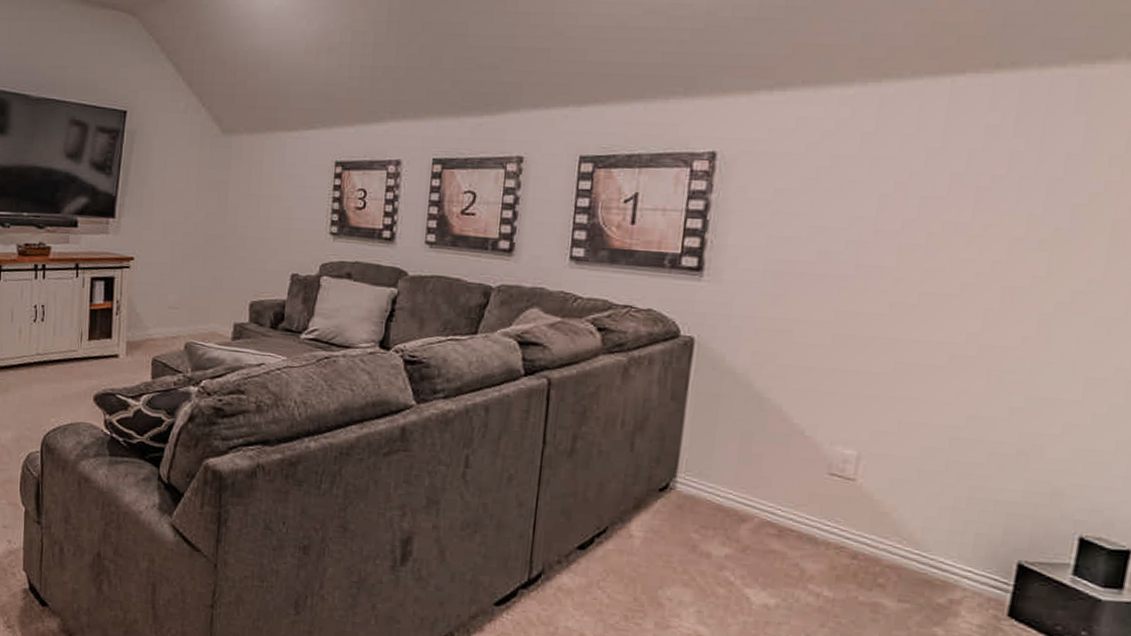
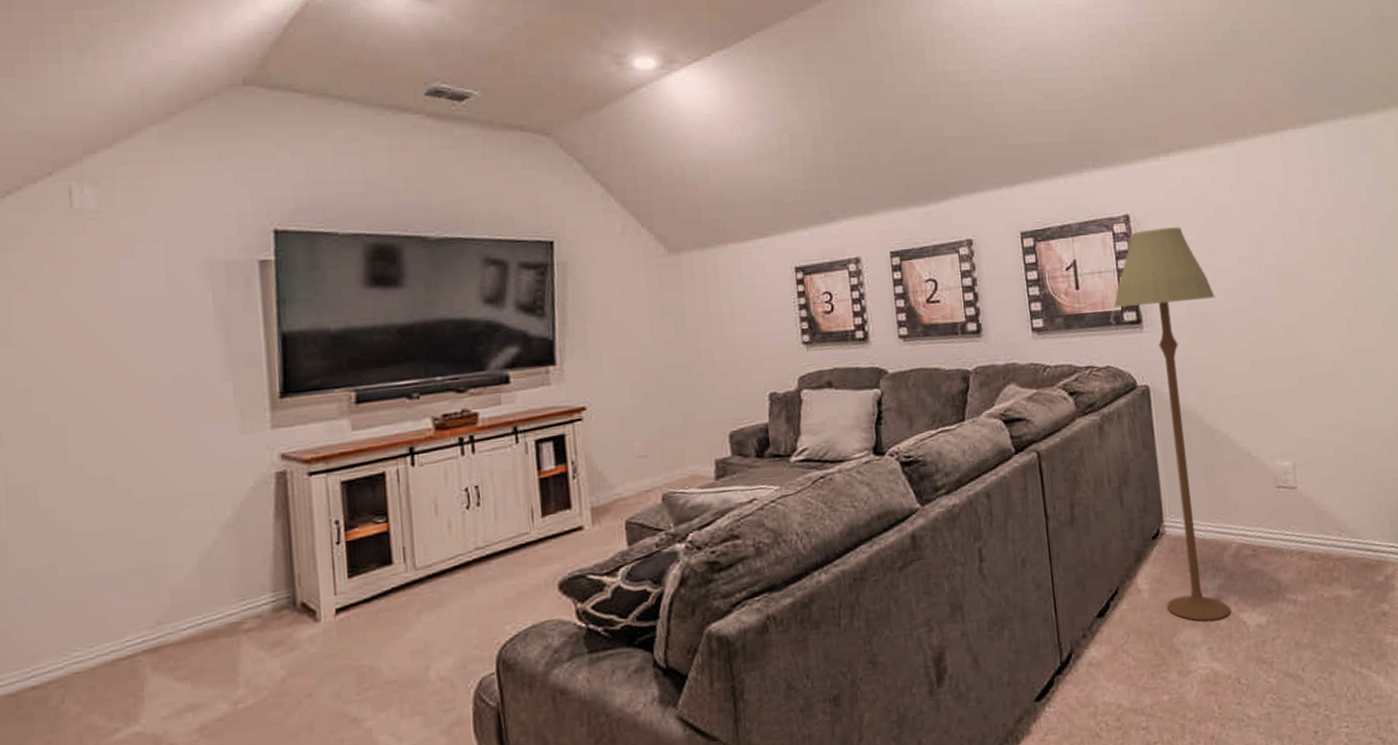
floor lamp: none [658,171,806,588] -> present [1114,227,1231,622]

